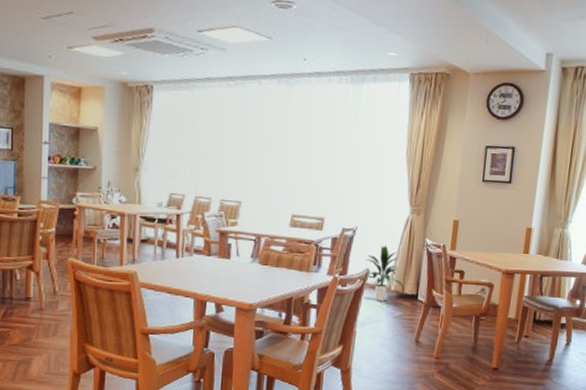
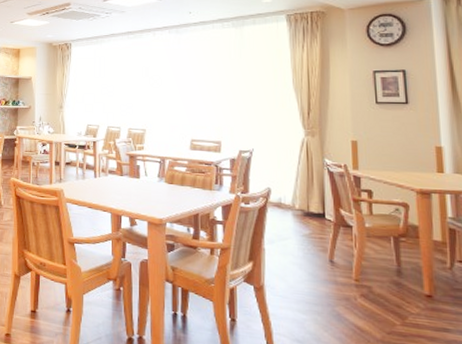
indoor plant: present [366,245,405,301] -> none [265,165,310,219]

